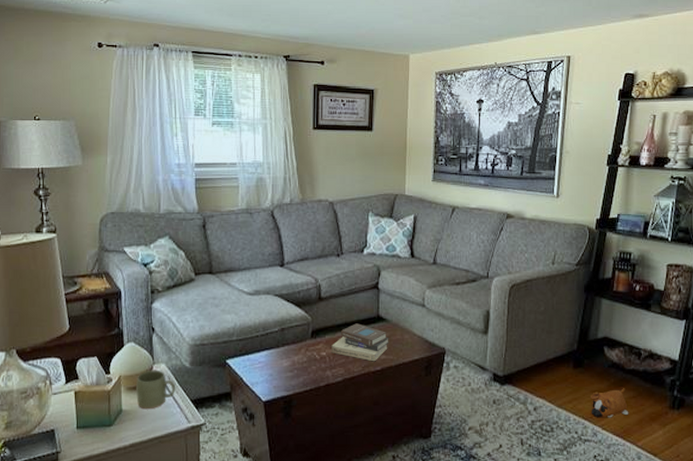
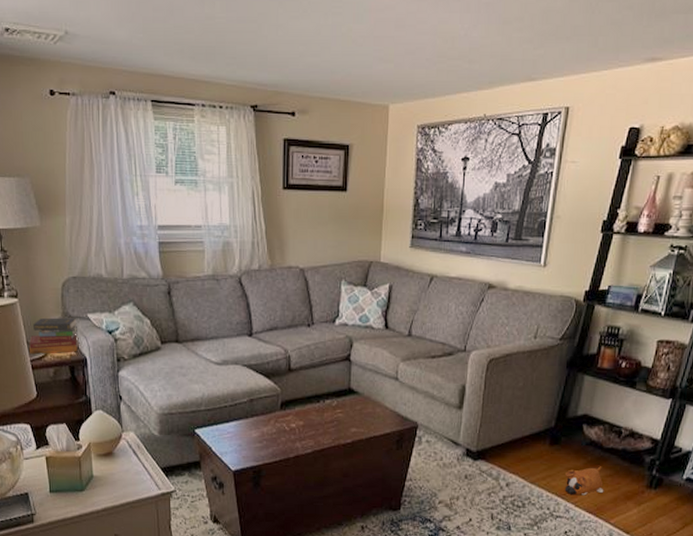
books: none [63,252,114,287] -> present [28,317,79,354]
mug: present [135,370,175,408] -> none [105,437,145,475]
books: present [330,323,389,362] -> none [300,395,360,435]

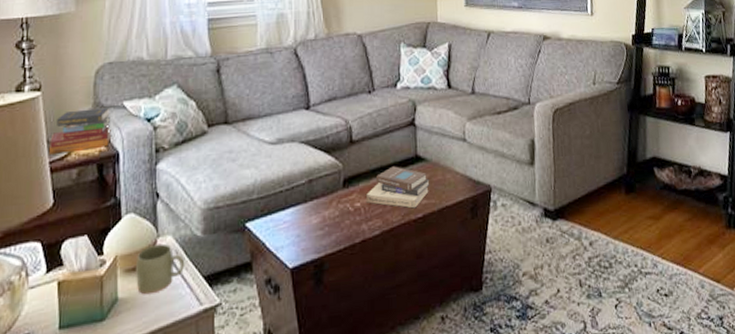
mug: none [105,437,145,475] -> present [135,243,184,294]
books: none [300,395,360,435] -> present [365,166,430,209]
dog toy: present [564,466,604,496] -> none [646,210,687,247]

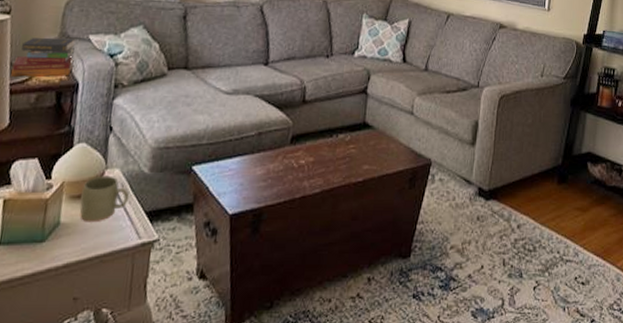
books: present [365,166,430,209] -> none [310,130,374,172]

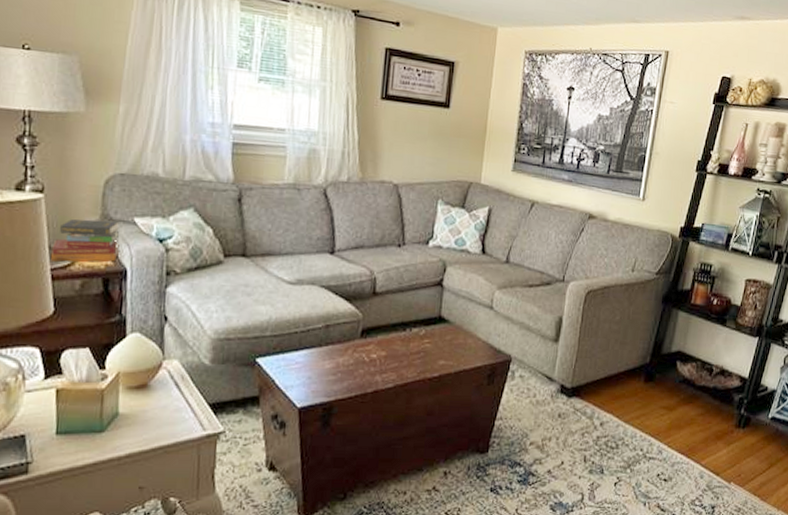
mug: present [79,175,129,221] -> none [137,366,190,413]

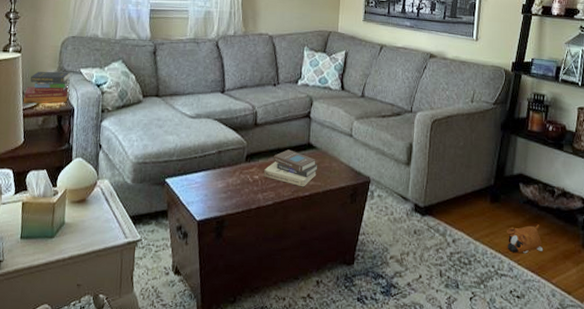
books: none [382,323,450,368] -> present [263,149,318,187]
dog toy: none [658,405,696,436] -> present [507,224,544,254]

